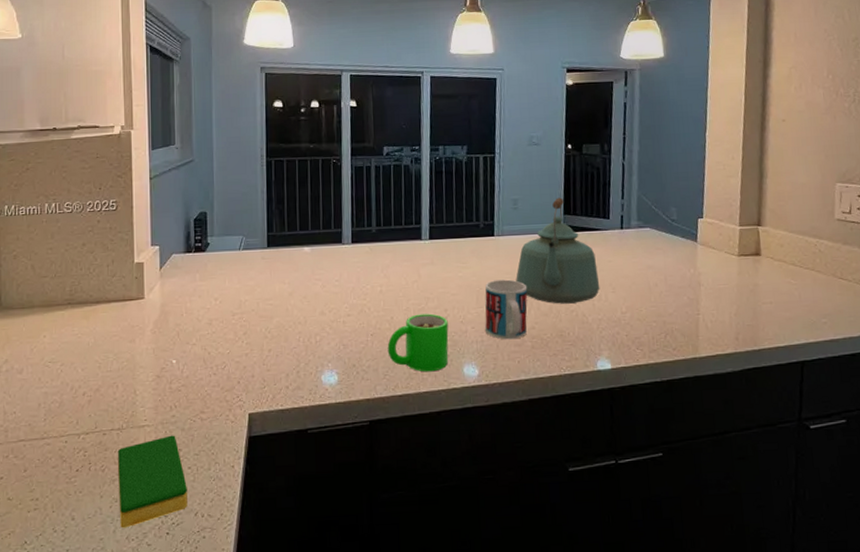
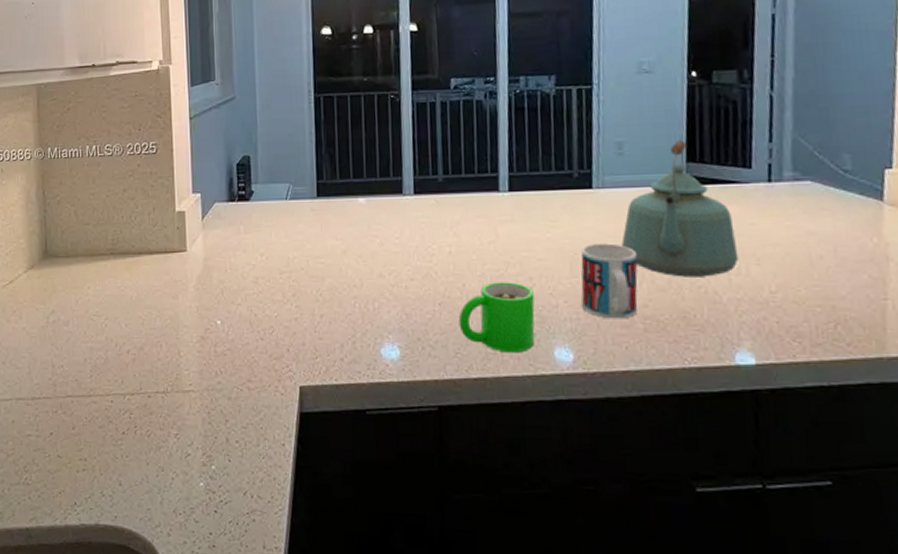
dish sponge: present [118,435,188,529] -> none [163,403,236,501]

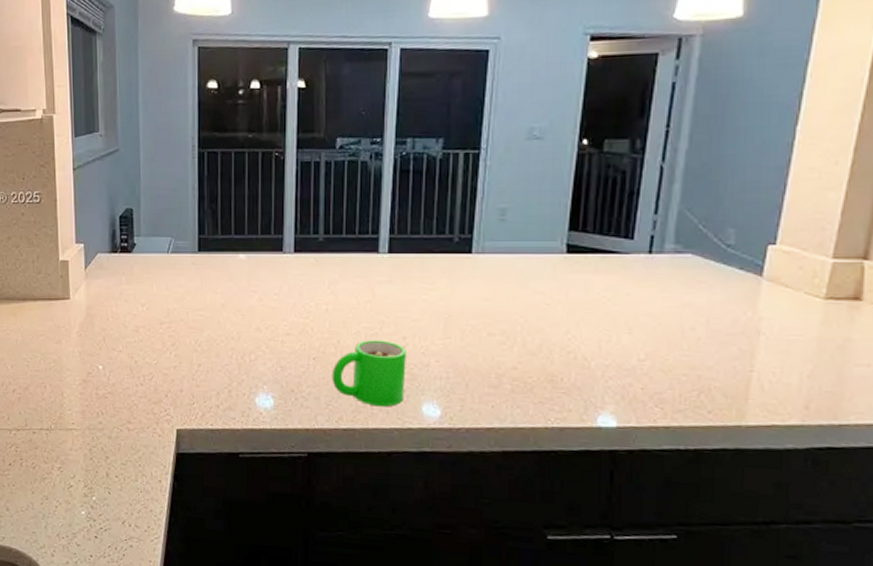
mug: present [581,243,638,319] -> none [453,307,511,380]
kettle: present [621,140,739,277] -> none [496,208,611,343]

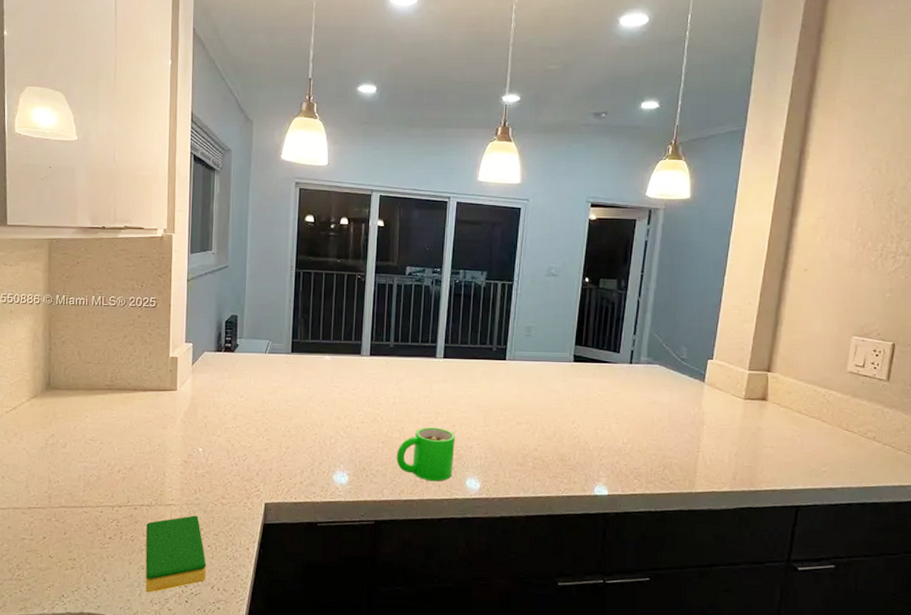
dish sponge: none [47,441,115,526] -> present [145,515,206,593]

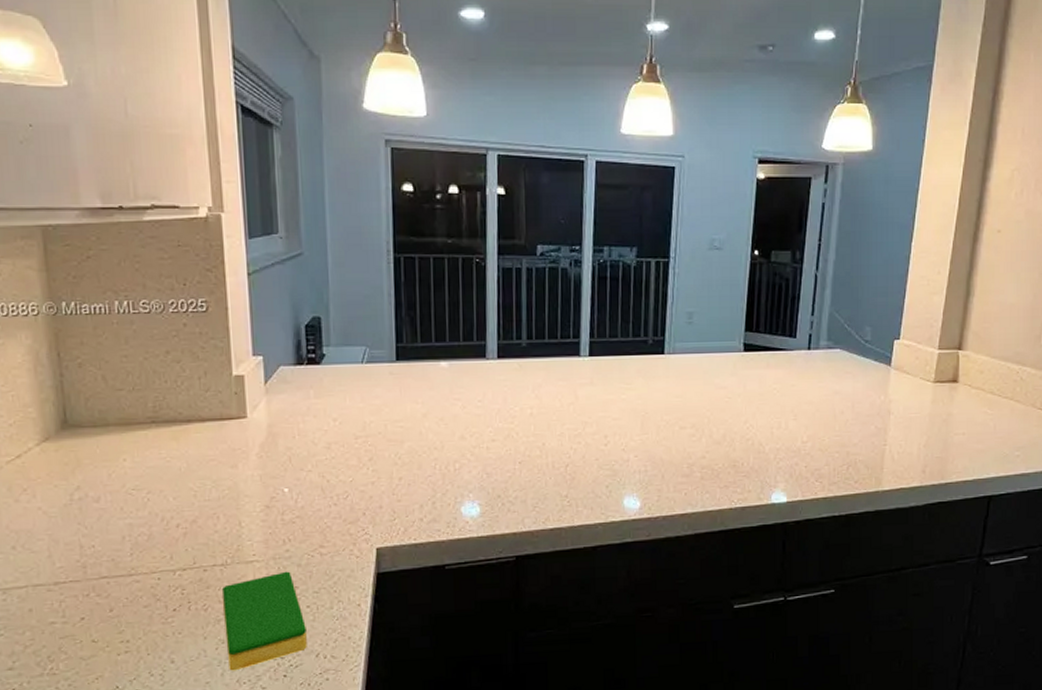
mug: present [396,427,455,482] -> none [537,440,608,504]

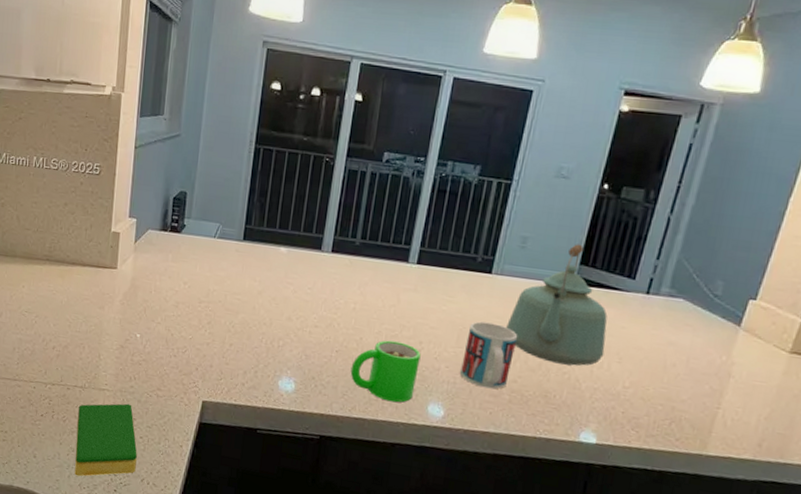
mug: none [537,440,608,504] -> present [350,340,421,403]
mug: none [650,403,699,470] -> present [460,321,518,389]
kettle: none [687,312,780,432] -> present [506,244,608,366]

